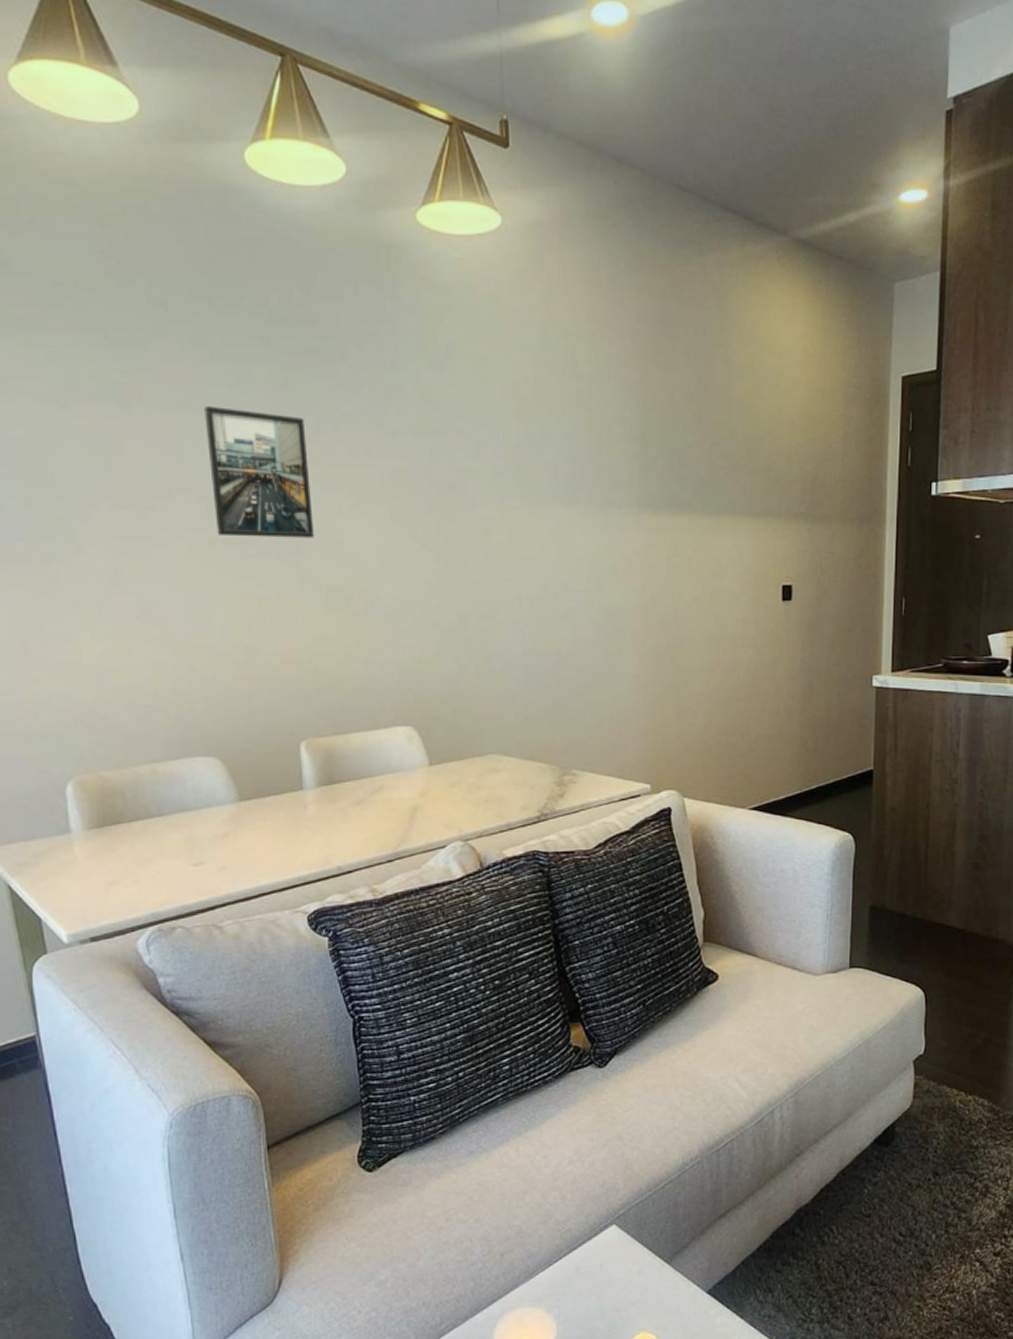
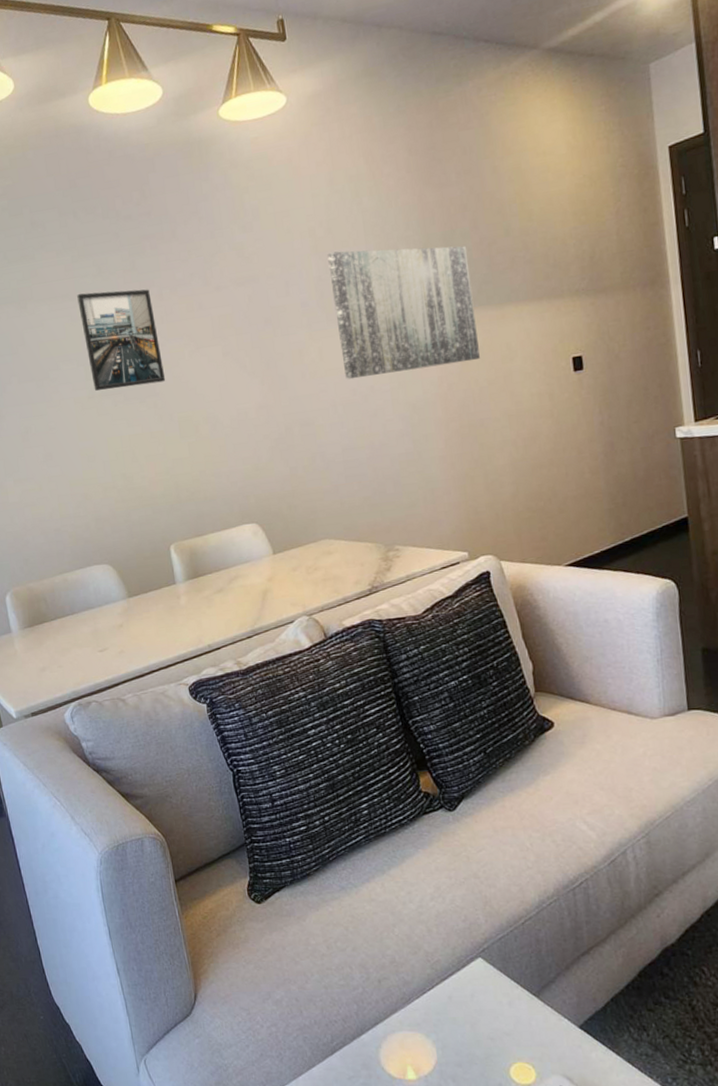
wall art: none [531,418,688,572] -> present [327,245,480,380]

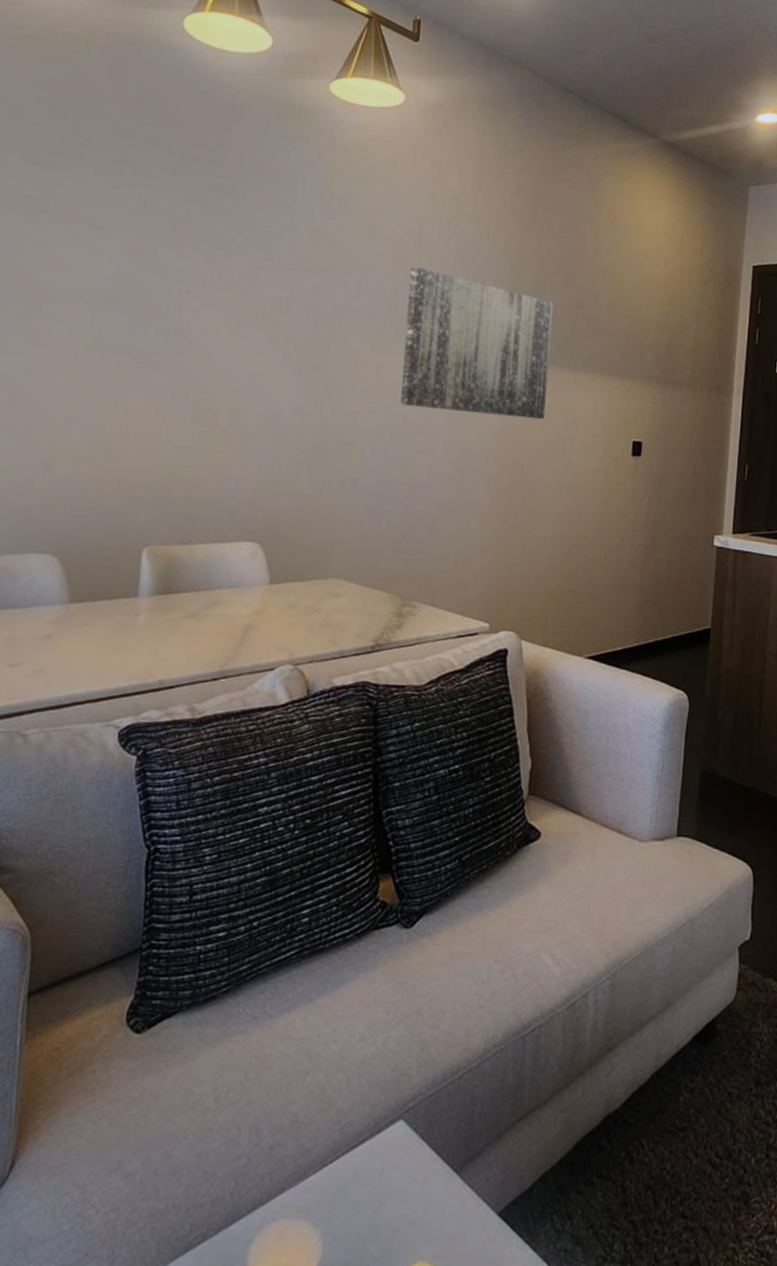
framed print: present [77,289,166,391] -> none [97,225,199,353]

